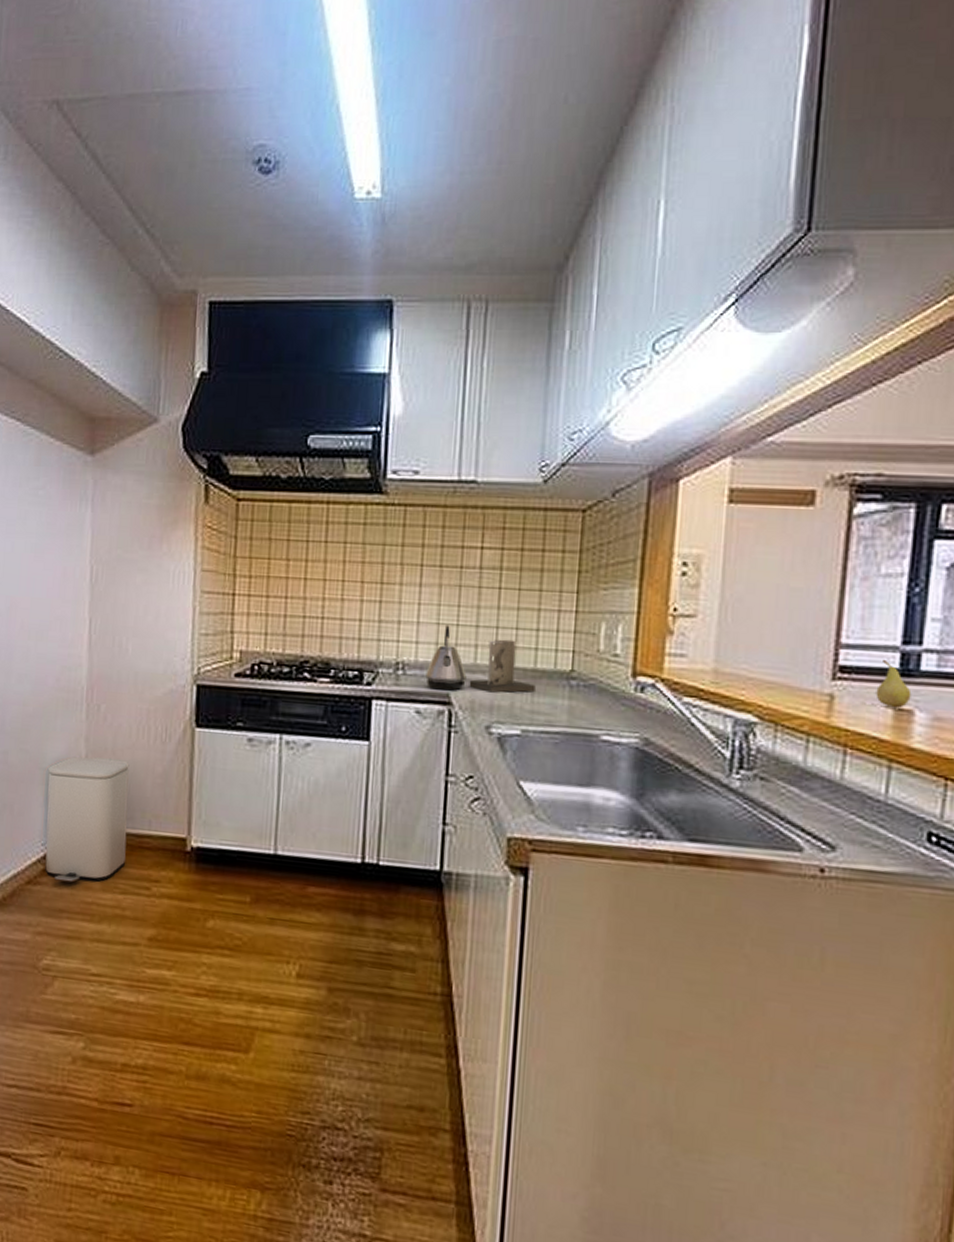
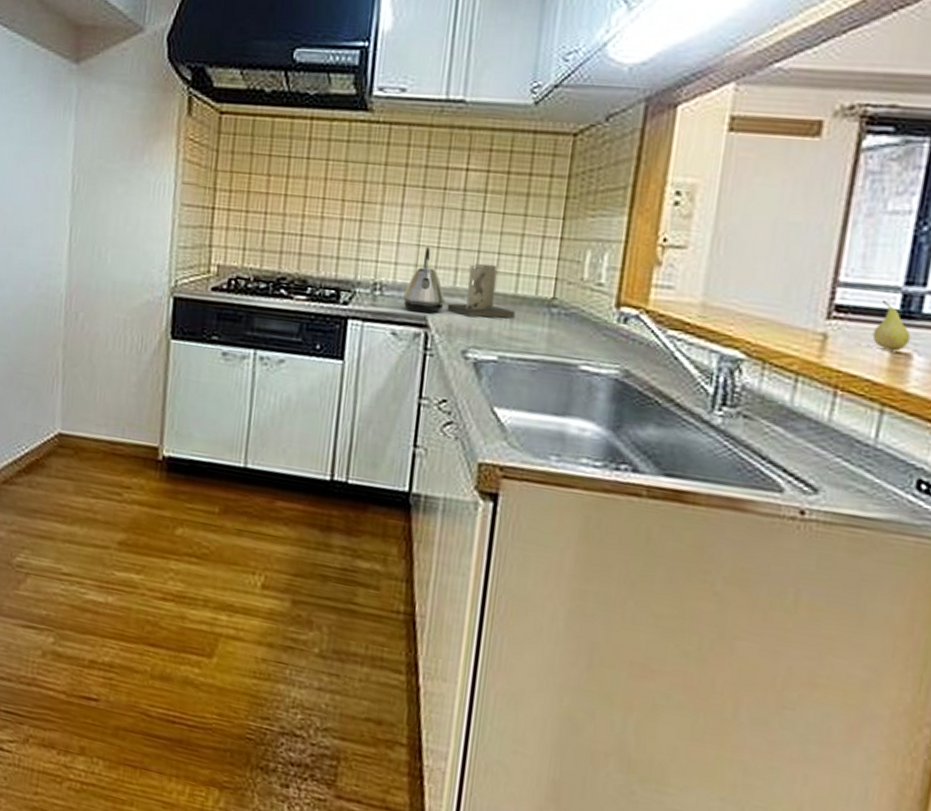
pedal bin: present [45,756,130,883] -> none [21,362,105,485]

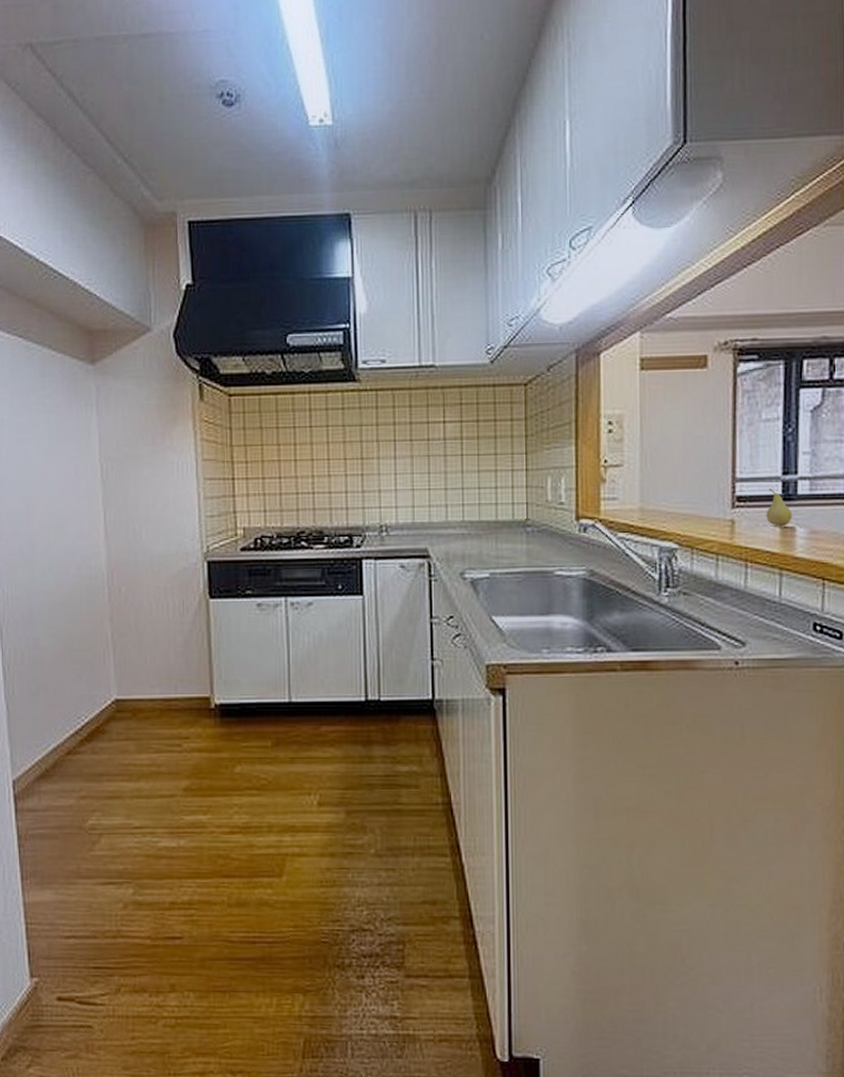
kettle: present [403,247,445,314] -> none [406,490,440,546]
paper towel roll: present [447,263,515,319] -> none [443,498,498,544]

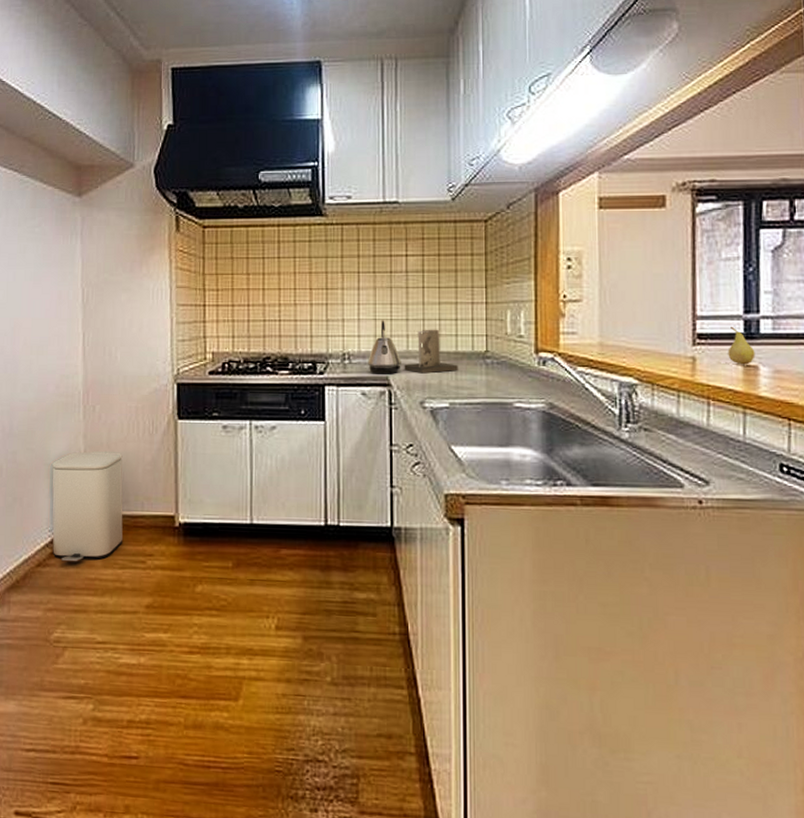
pedal bin: none [78,634,157,748] -> present [52,451,124,562]
kettle: none [406,490,440,546] -> present [368,320,401,374]
paper towel roll: none [443,498,498,544] -> present [404,329,458,374]

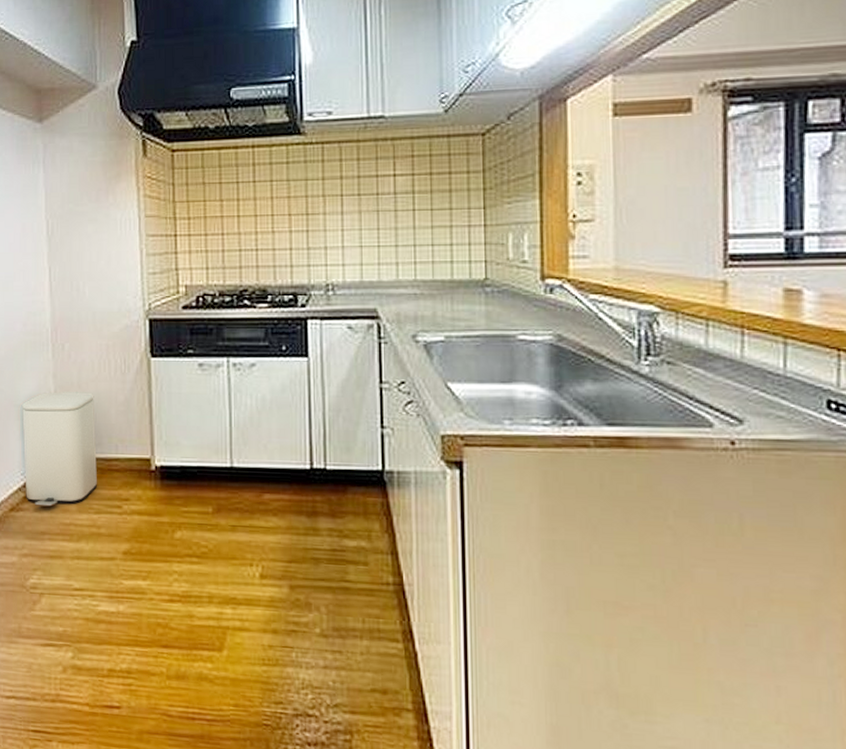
kettle: present [368,320,401,374] -> none [354,247,391,306]
paper towel roll: present [404,329,458,374] -> none [394,255,454,304]
fruit: present [728,326,755,365] -> none [765,245,799,289]

